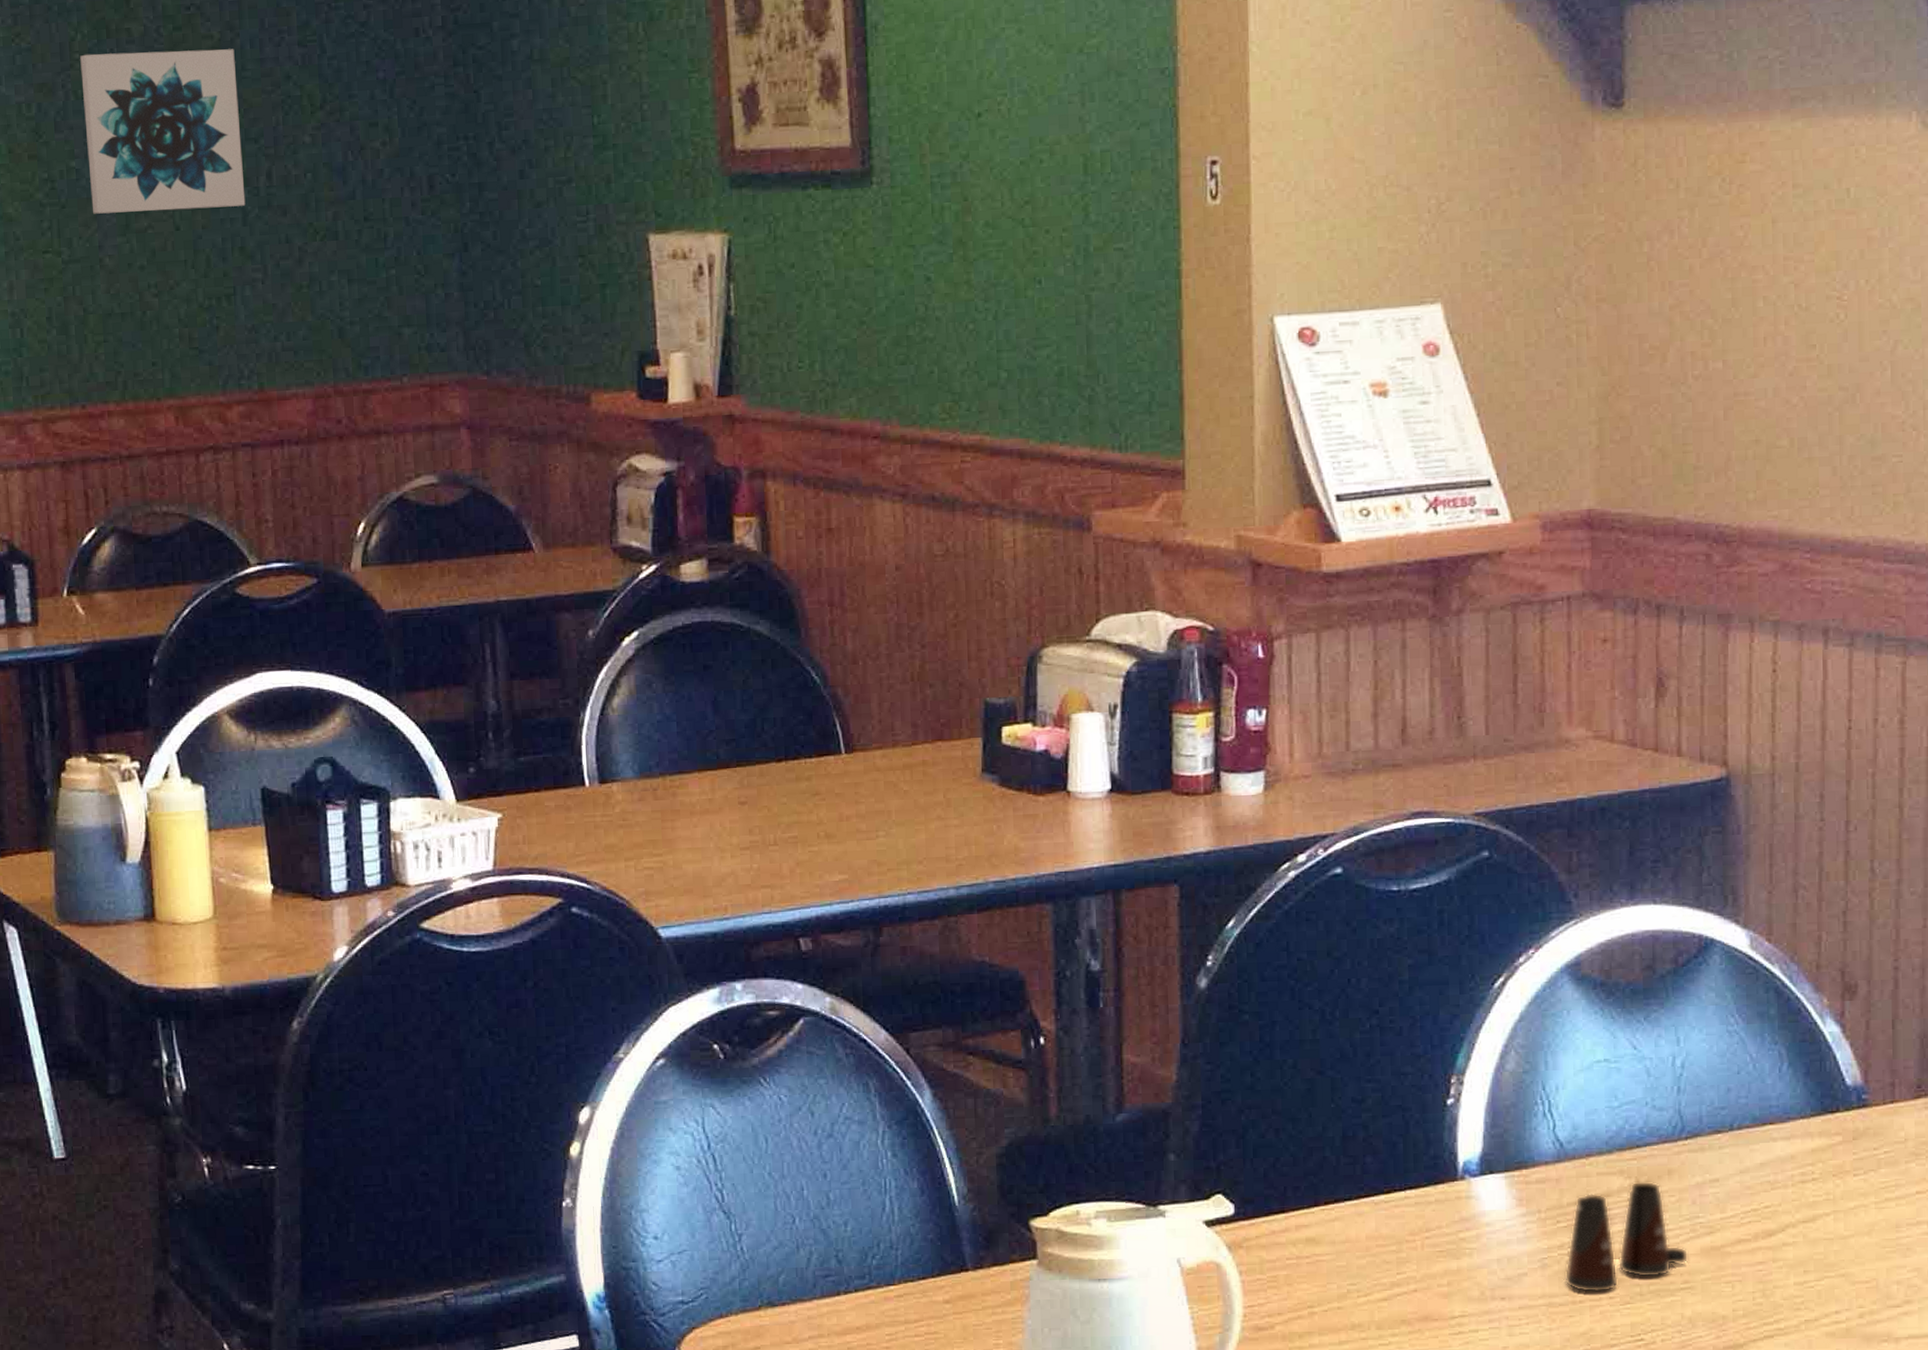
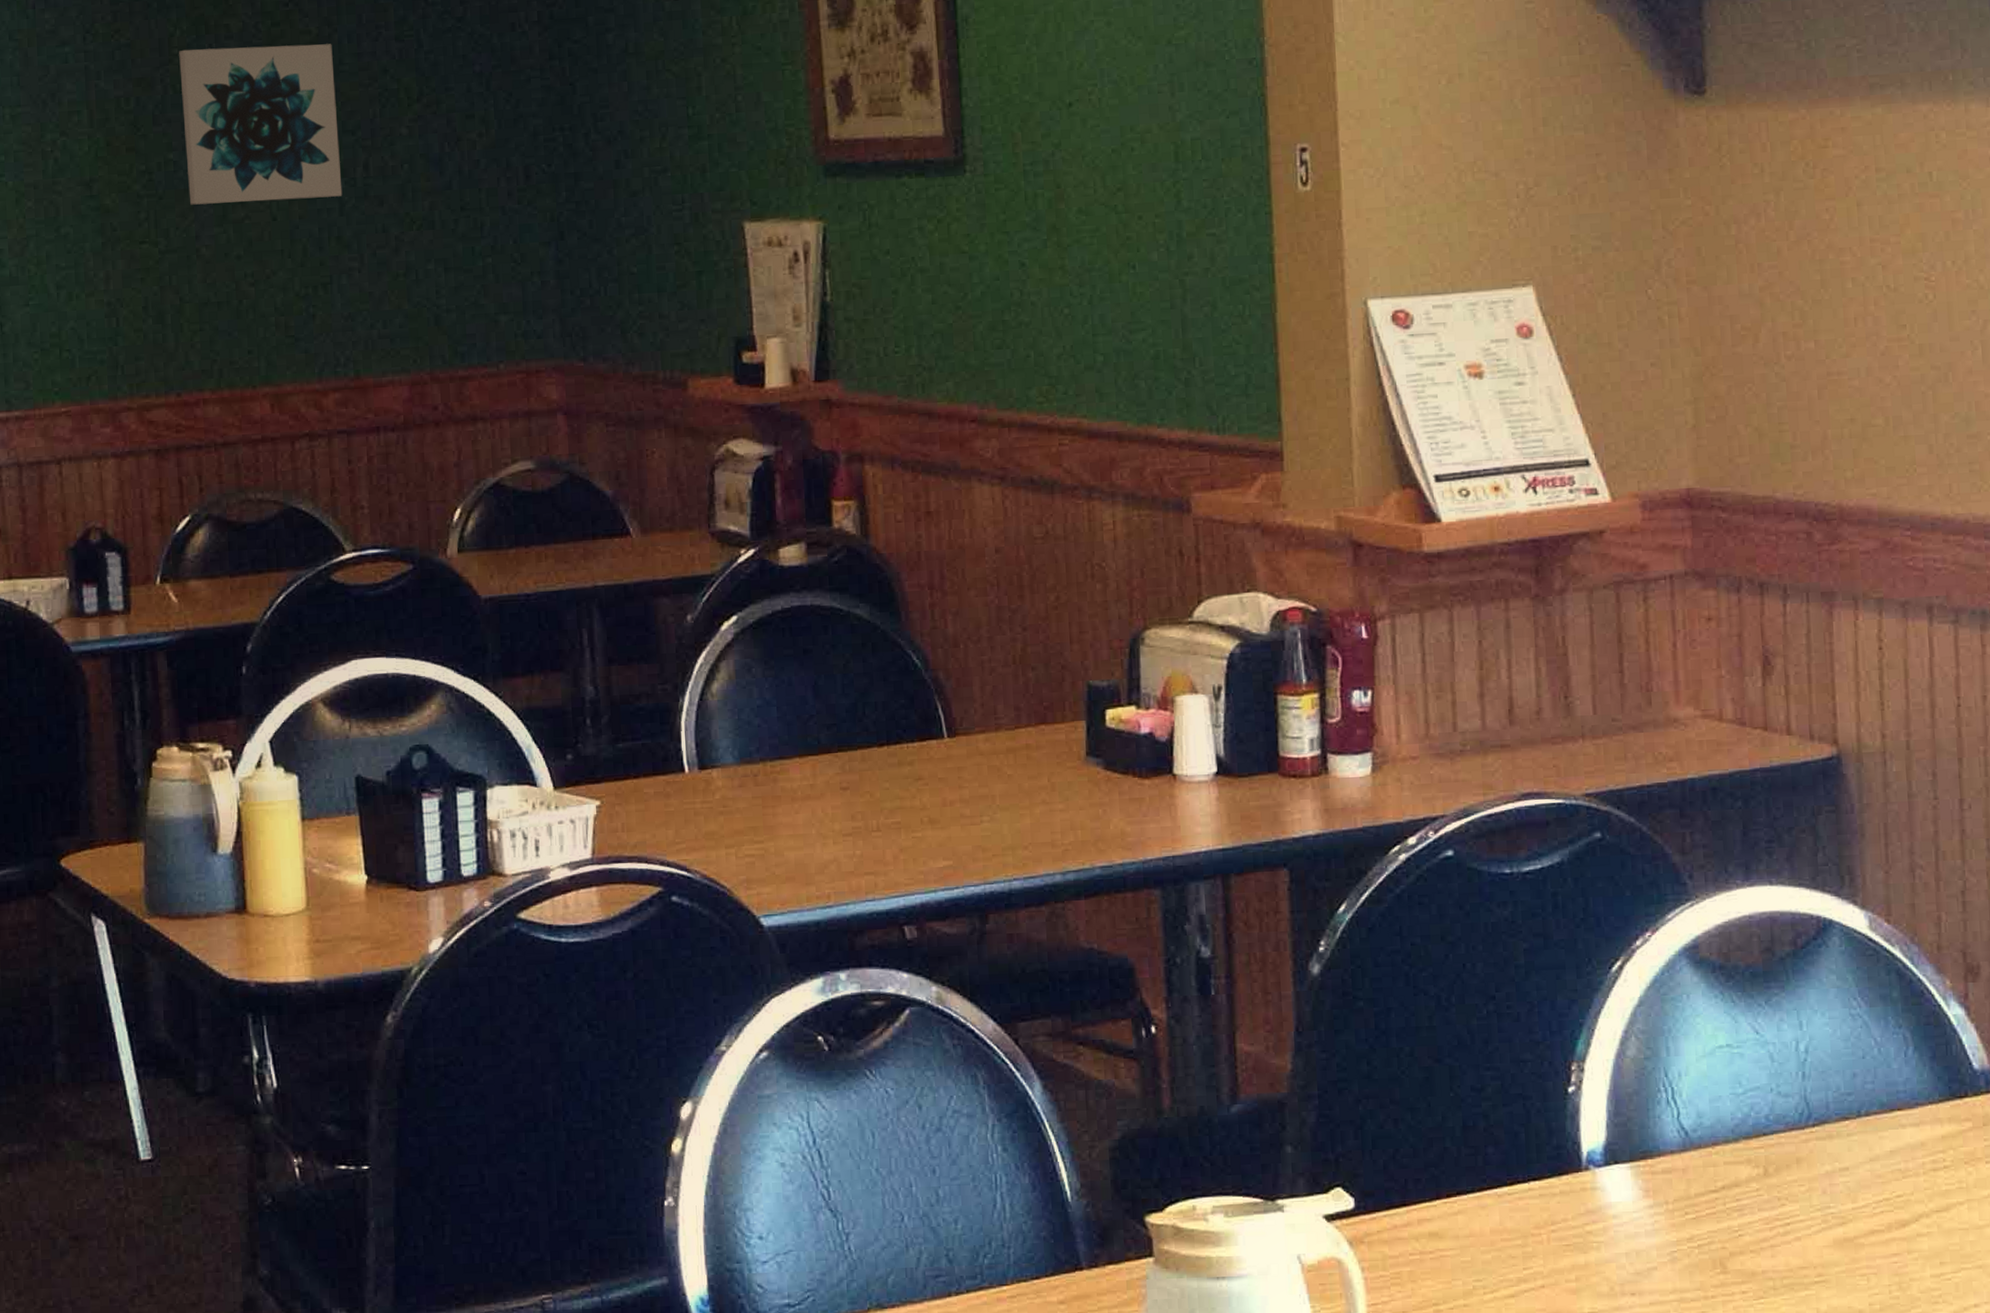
salt shaker: present [1564,1181,1689,1293] -> none [1695,1170,1822,1288]

